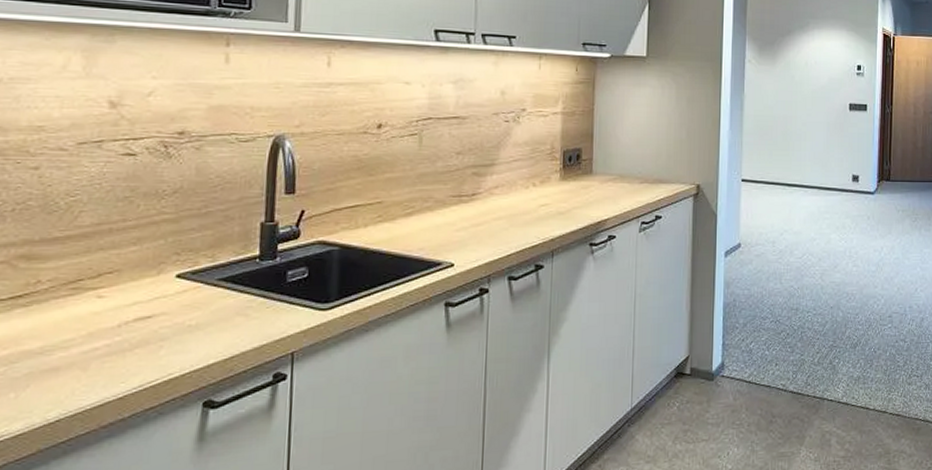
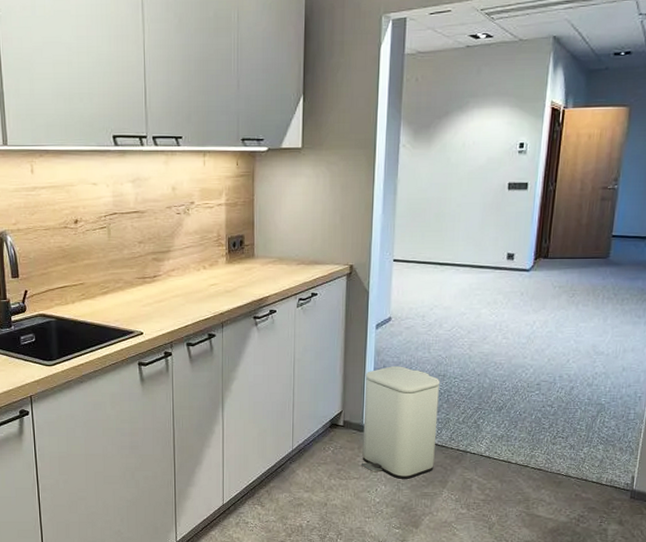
pedal bin: none [710,300,794,438] -> present [361,366,441,479]

